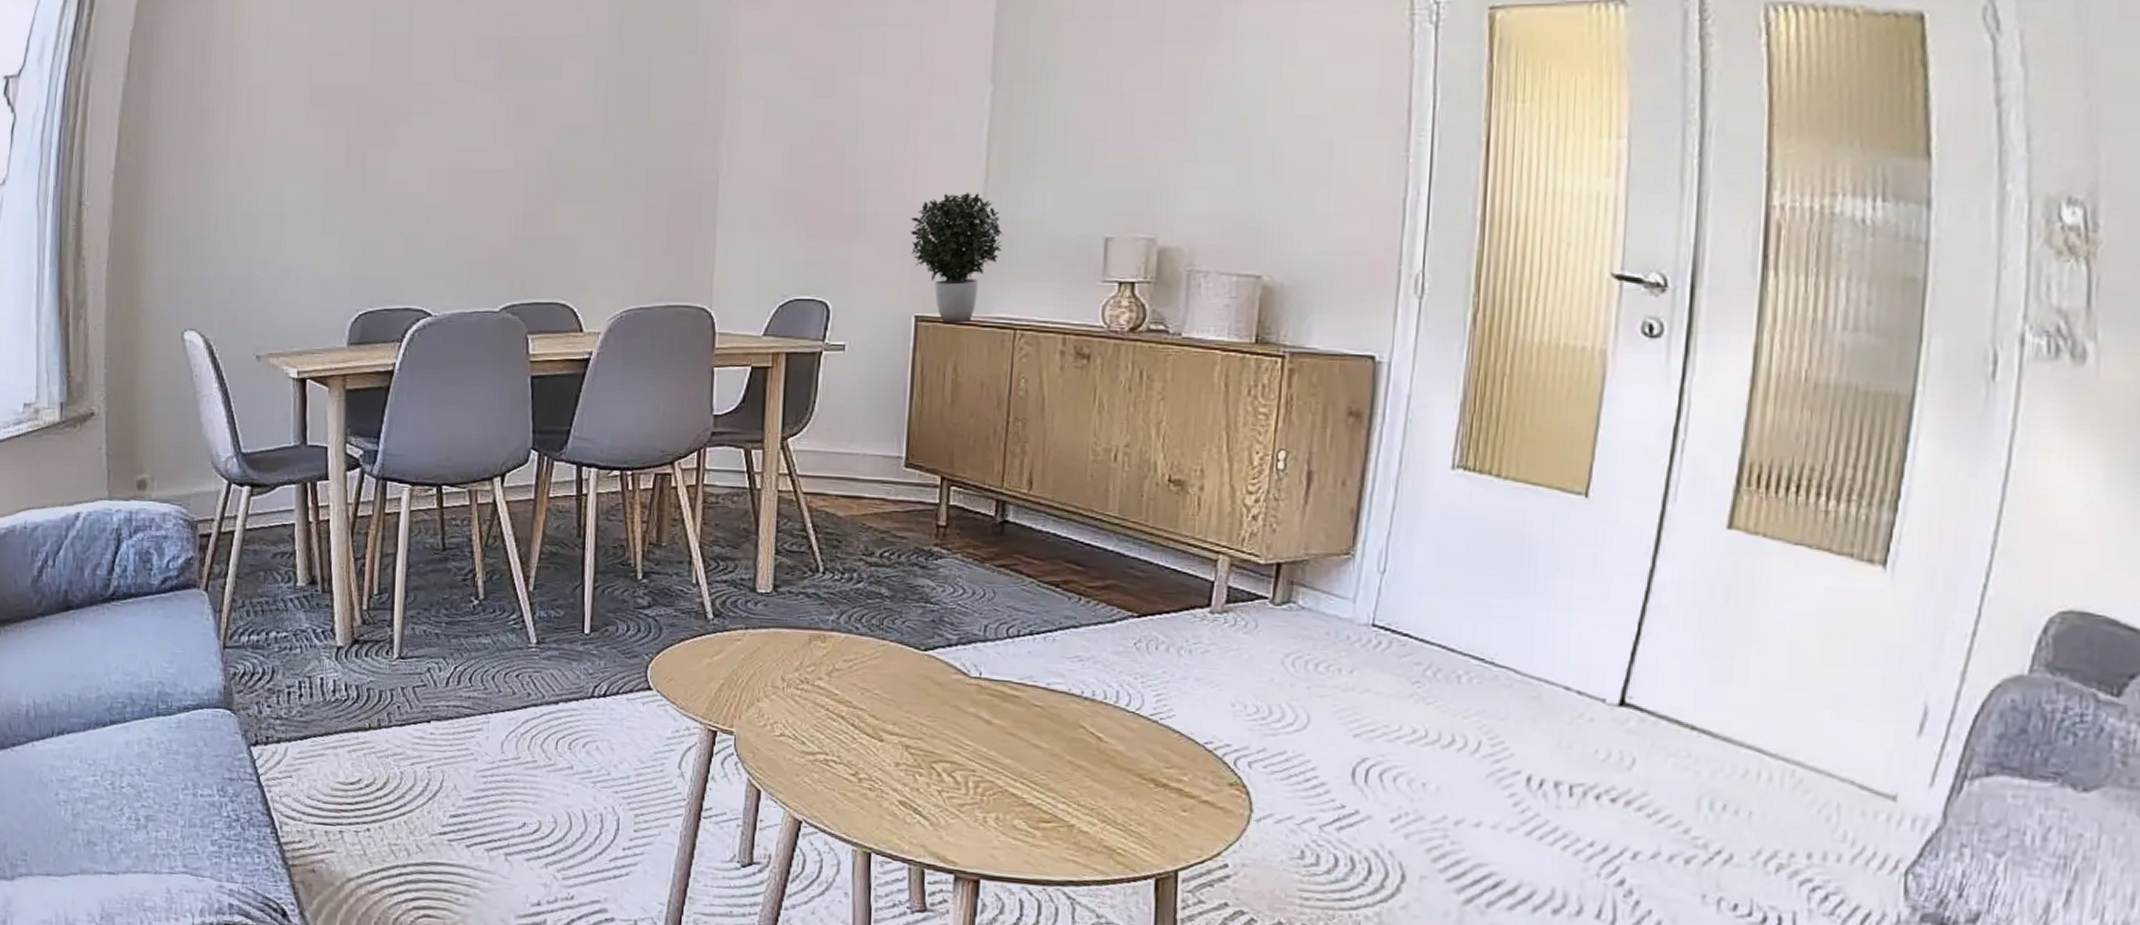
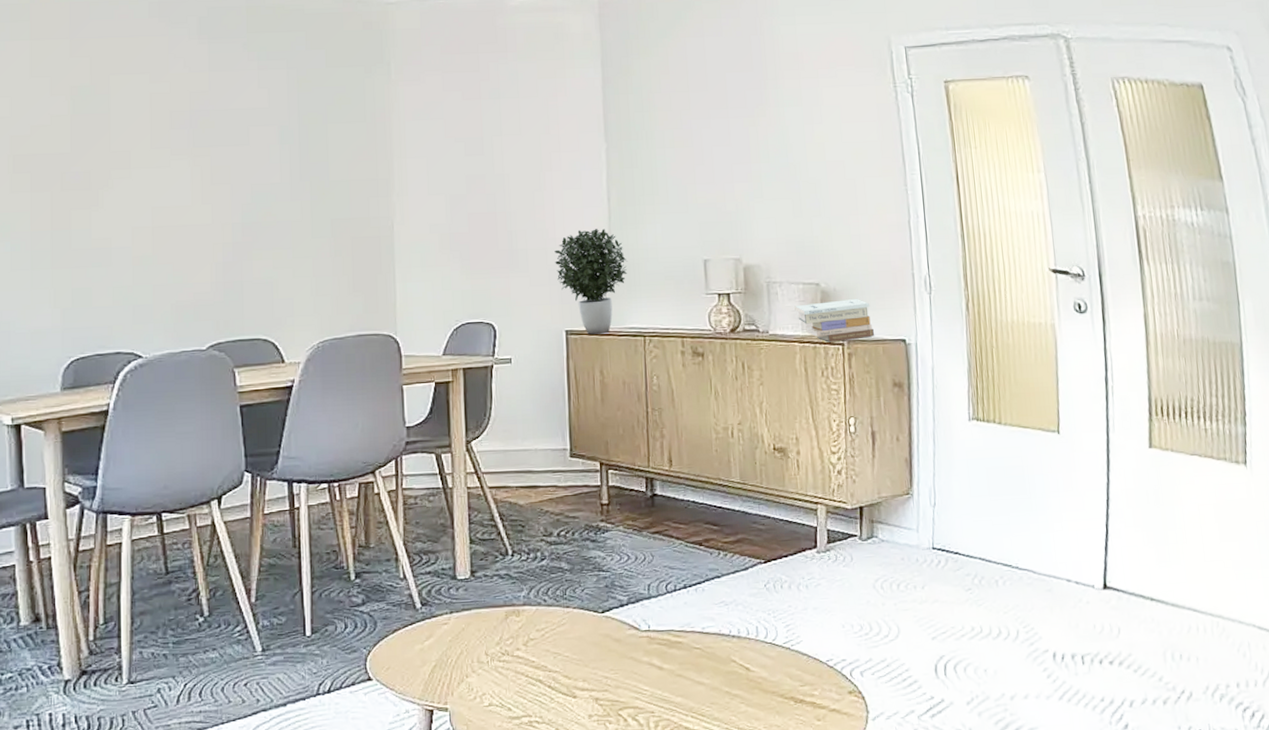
books: none [1222,298,1330,353] -> present [794,298,874,342]

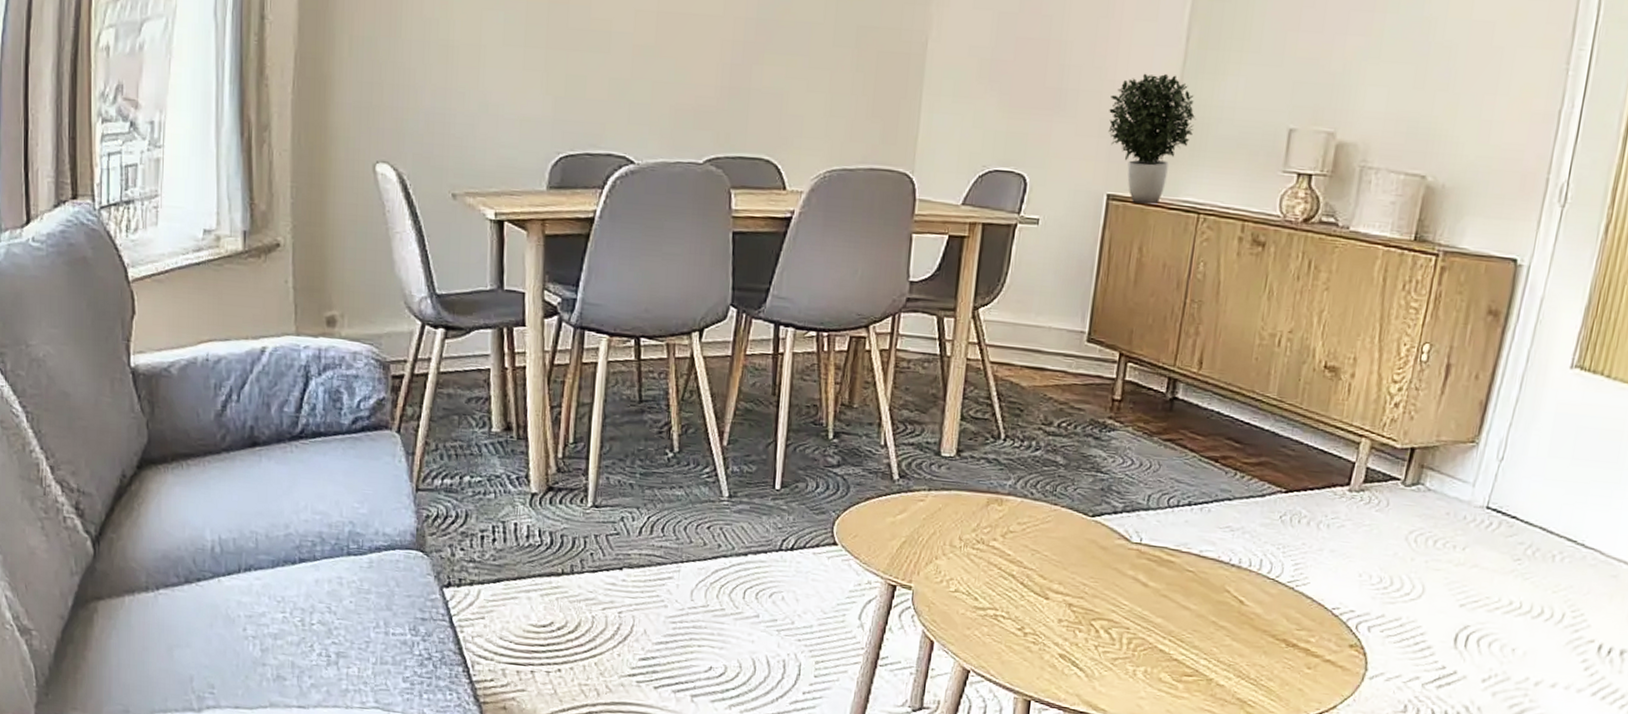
books: present [794,298,874,342] -> none [1388,199,1484,251]

